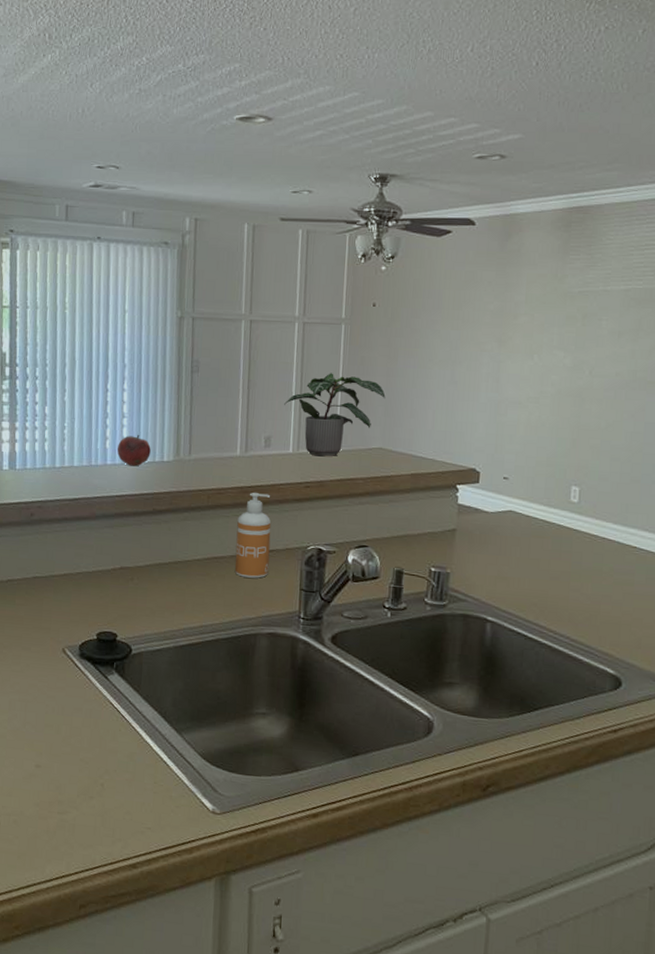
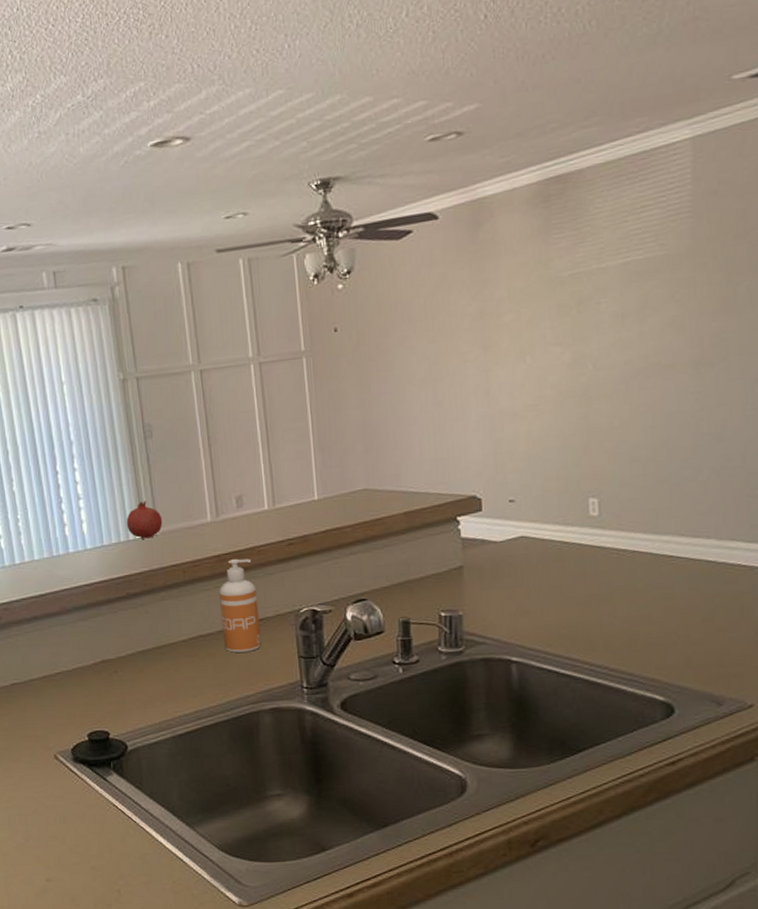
fruit: present [117,434,151,467] -> none [78,515,114,551]
fruit: none [163,428,196,462] -> present [126,501,163,539]
potted plant: present [284,373,386,457] -> none [251,414,363,509]

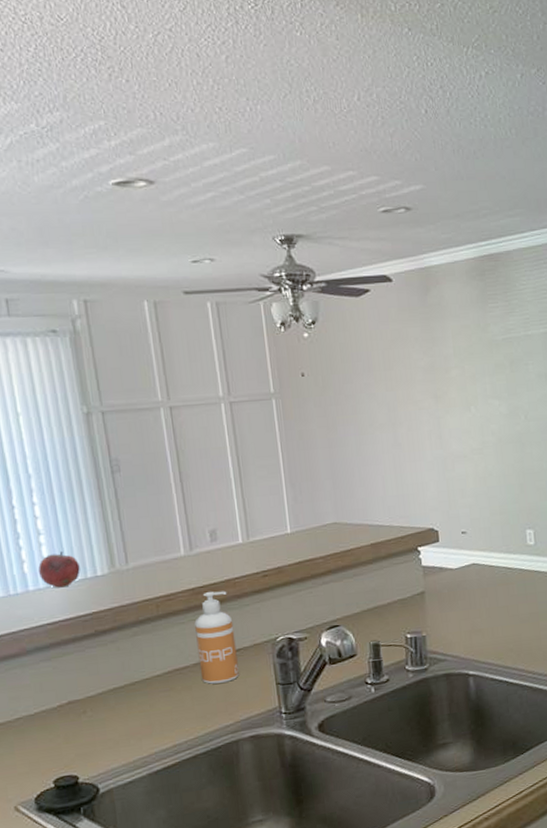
fruit: none [78,515,114,551] -> present [38,550,80,588]
fruit: present [126,501,163,539] -> none [93,536,134,574]

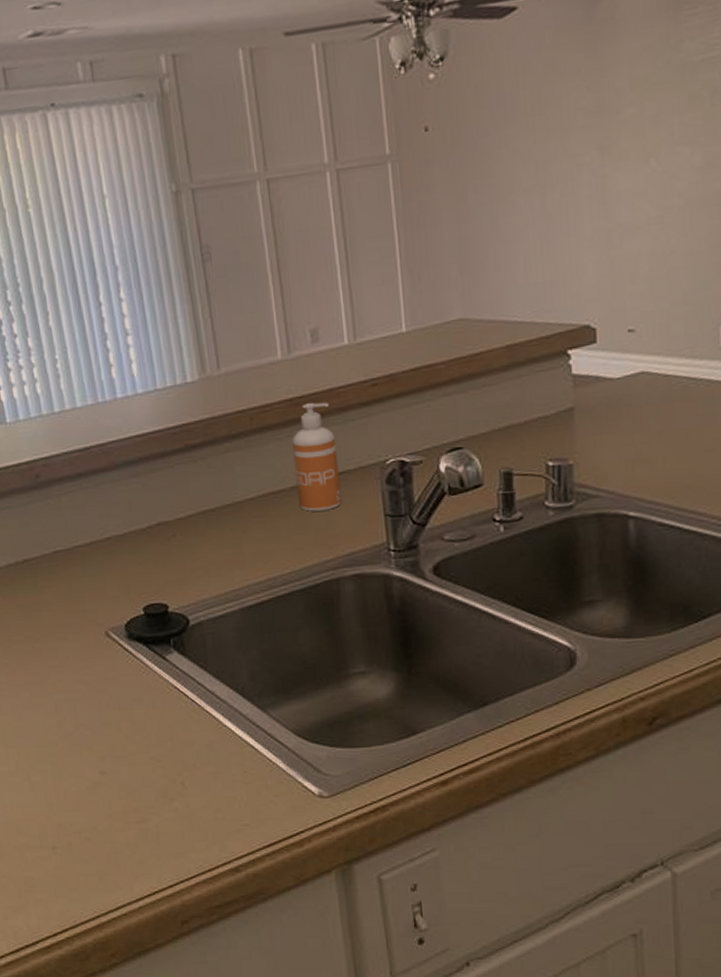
fruit: present [38,550,80,588] -> none [126,353,169,396]

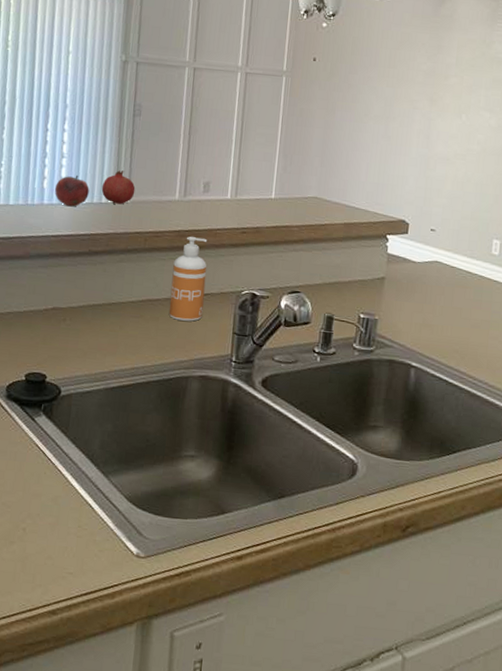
fruit: none [126,353,169,396] -> present [55,175,89,207]
fruit: none [182,336,226,381] -> present [101,170,136,205]

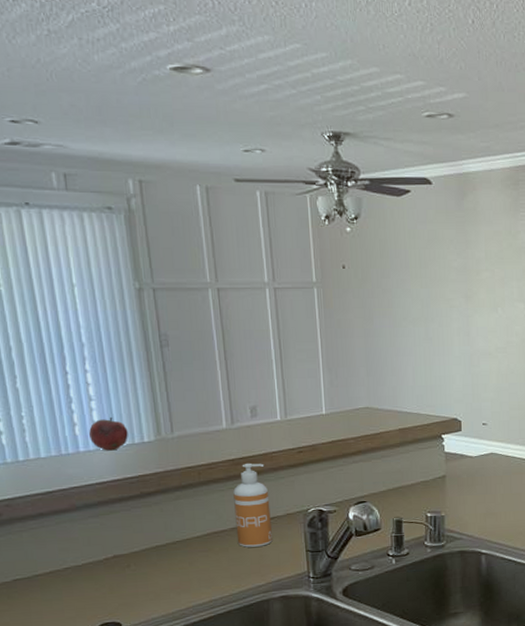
fruit: present [101,170,136,205] -> none [141,406,179,441]

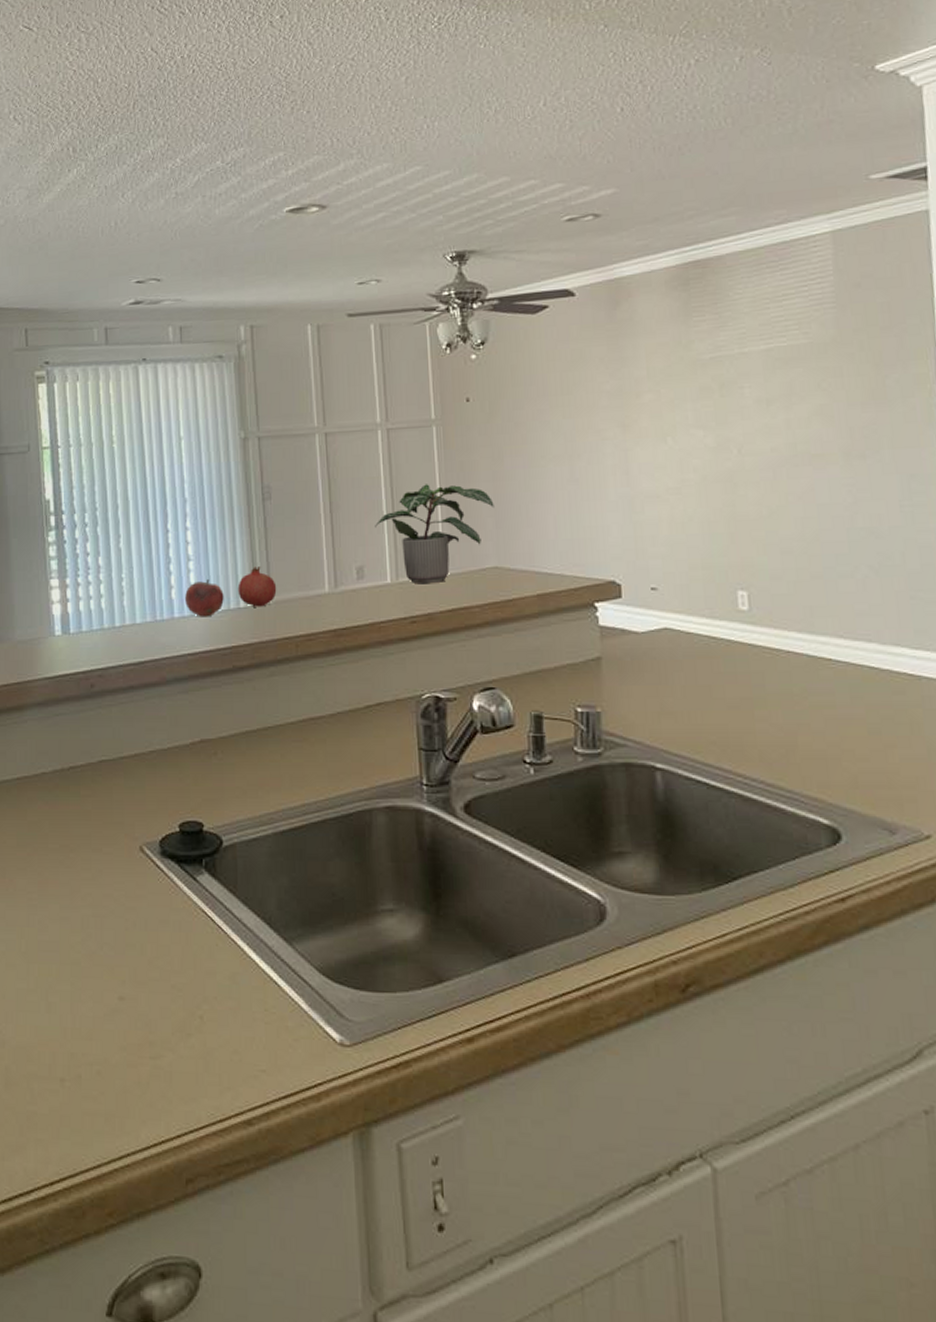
fruit: none [141,406,179,441] -> present [237,566,277,607]
soap dispenser: present [233,462,273,548] -> none [334,634,378,741]
potted plant: none [265,338,366,421] -> present [375,484,495,584]

